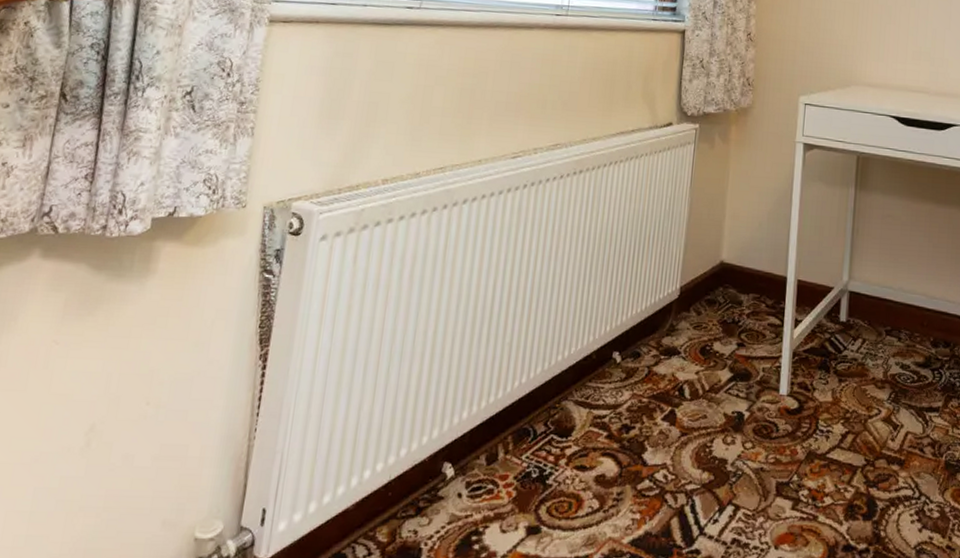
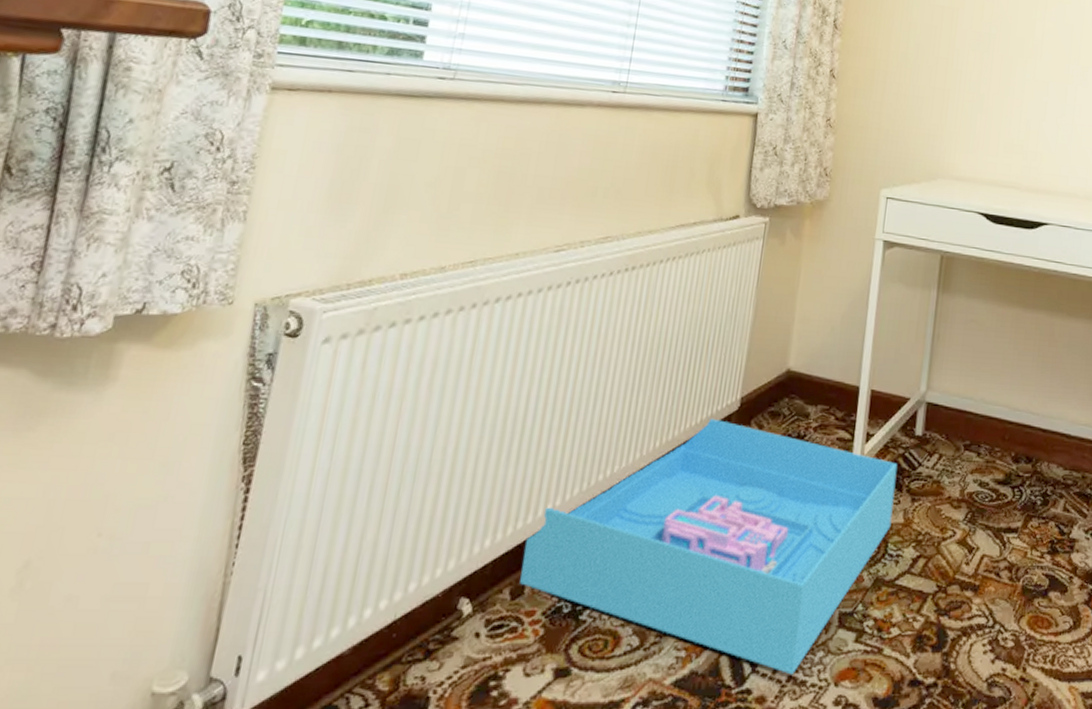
storage bin: none [494,305,825,538] -> present [520,418,898,675]

